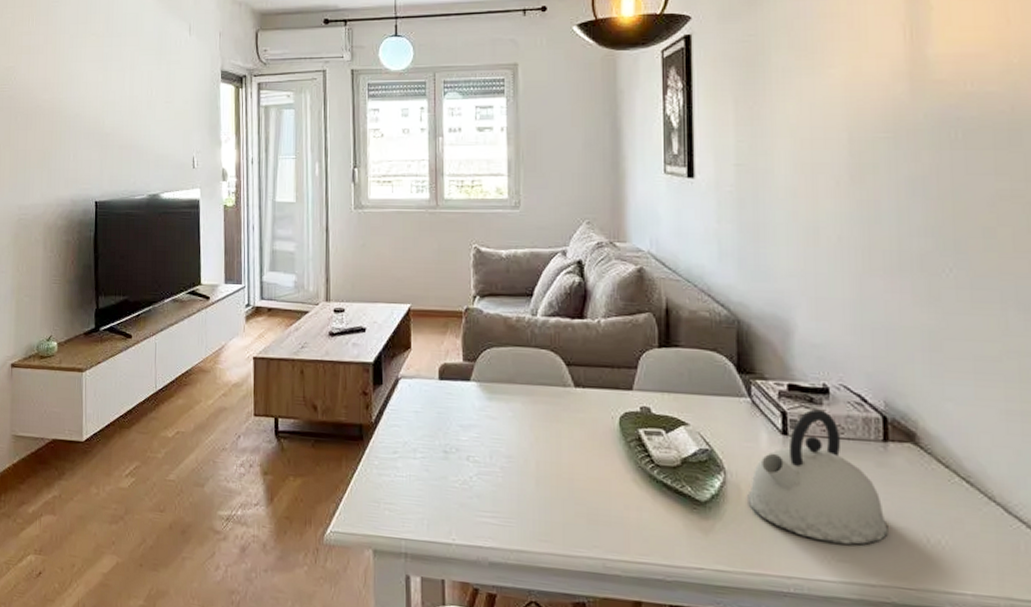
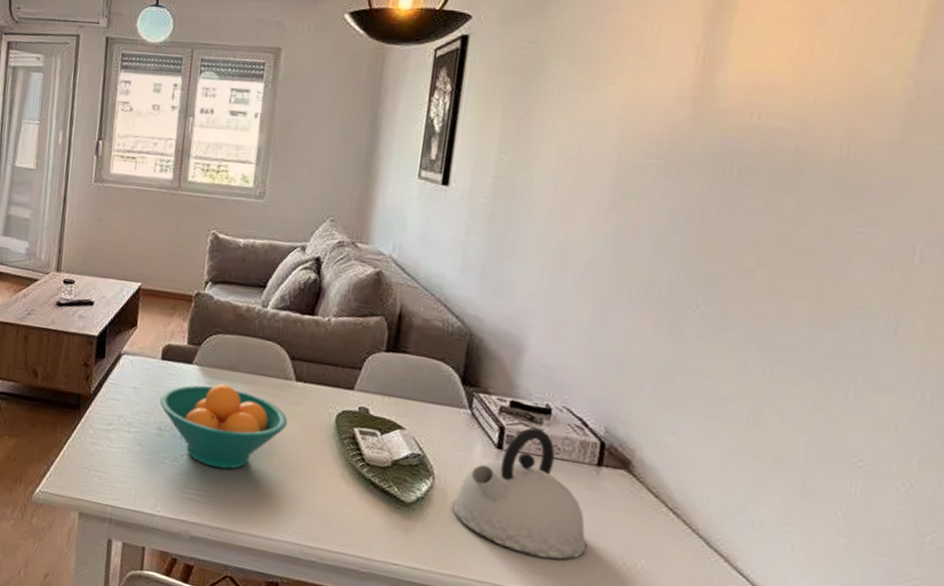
fruit bowl: none [441,398,572,487] -> present [159,383,288,469]

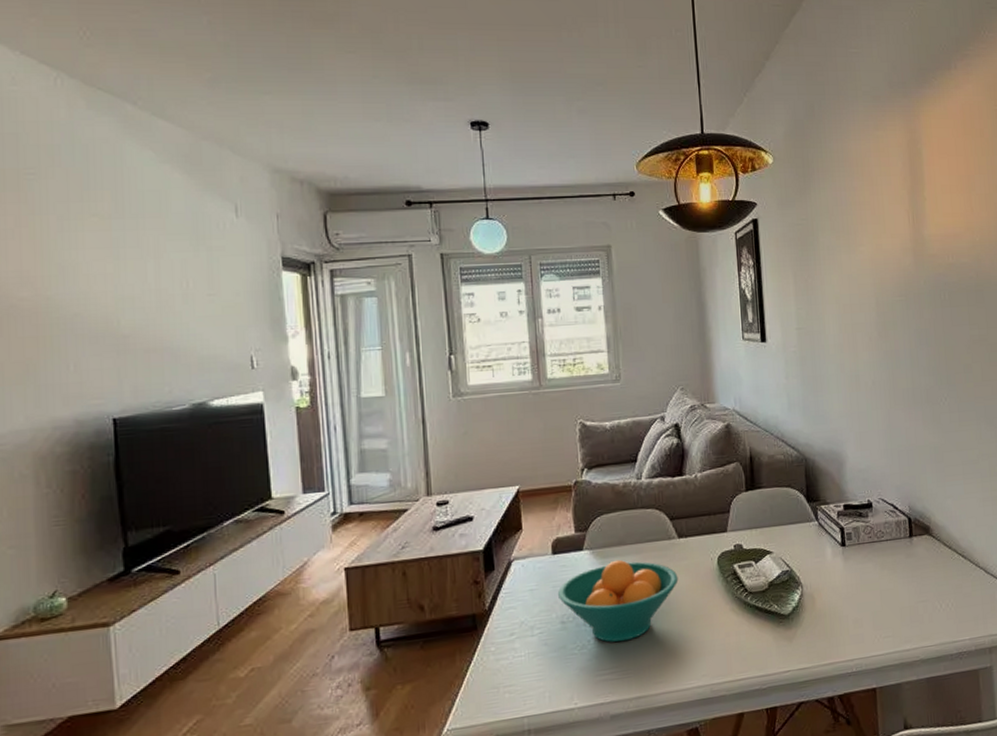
kettle: present [452,427,587,560] -> none [819,521,916,625]

